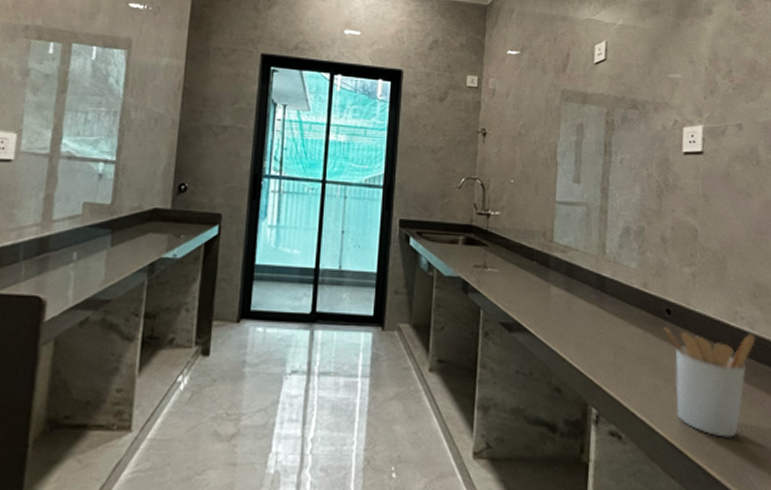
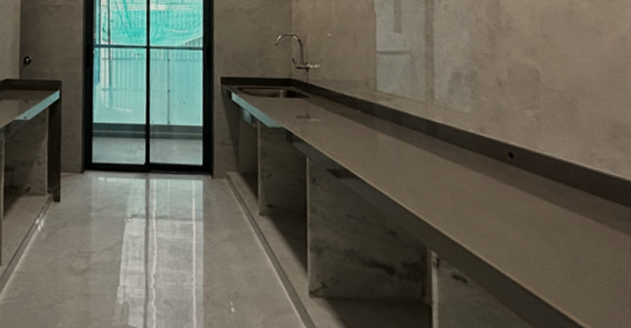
utensil holder: present [663,327,756,438] -> none [506,171,619,284]

